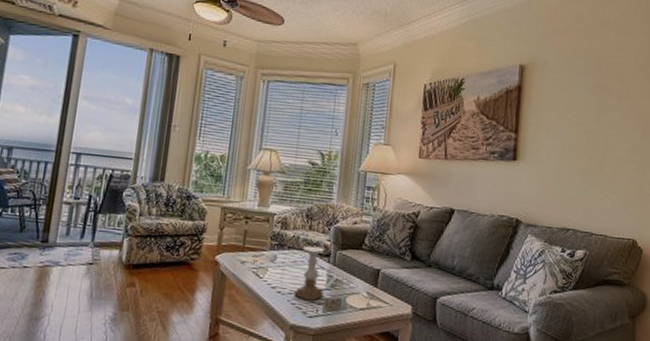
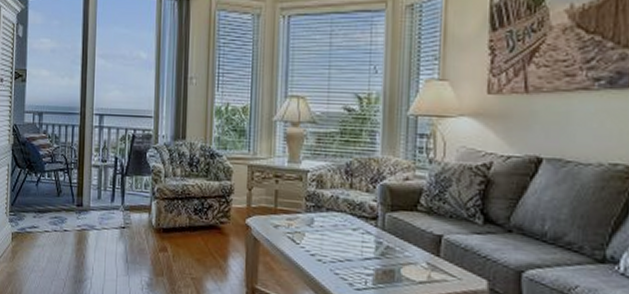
candle holder: present [294,245,324,302] -> none [337,206,373,272]

